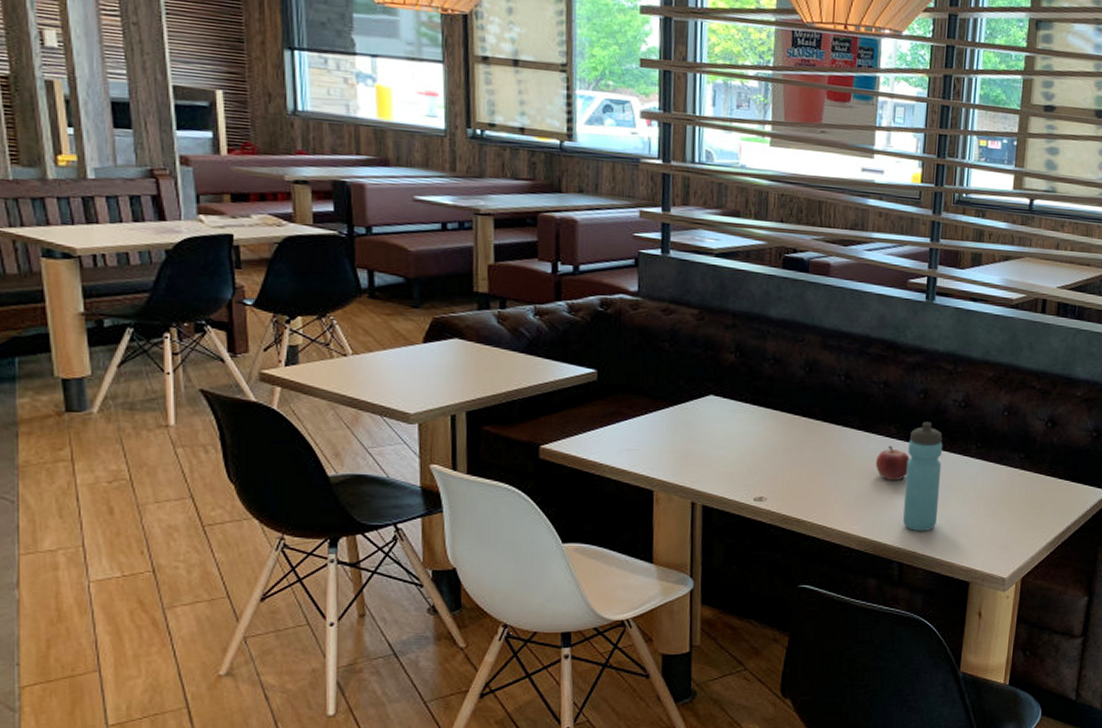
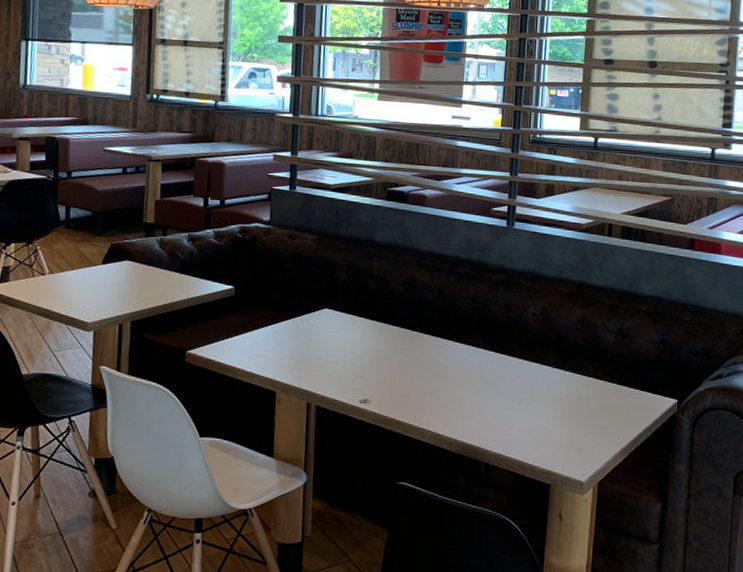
fruit: present [876,445,910,480] -> none [465,354,495,386]
water bottle: present [903,421,943,531] -> none [489,333,524,435]

